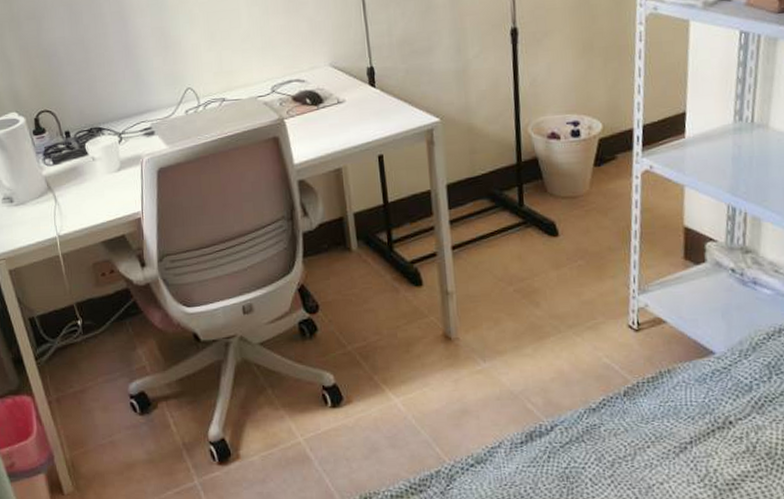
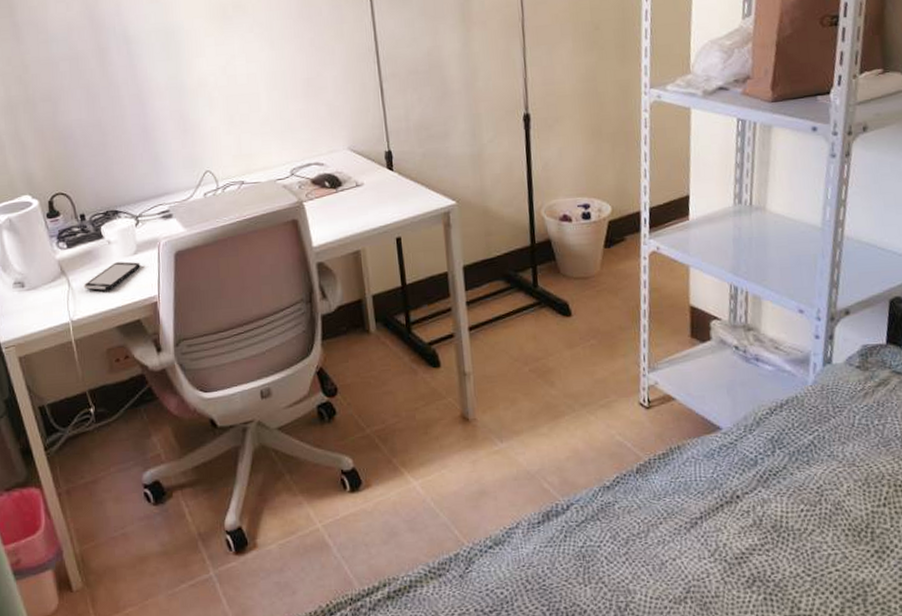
smartphone: none [69,178,124,207] -> present [83,261,140,291]

